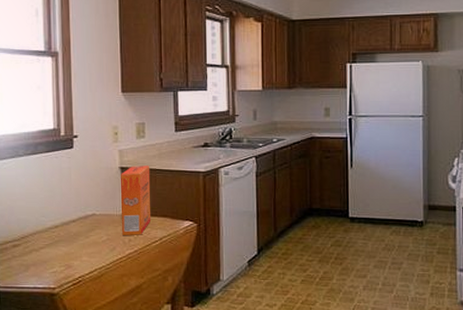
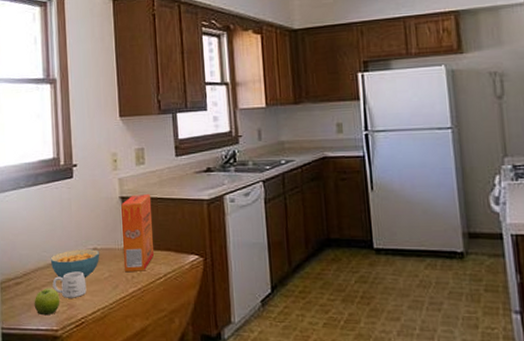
fruit: none [31,250,58,275] -> present [34,288,60,316]
cereal bowl: none [48,215,99,242] -> present [50,249,100,279]
mug: none [50,235,84,259] -> present [52,271,87,298]

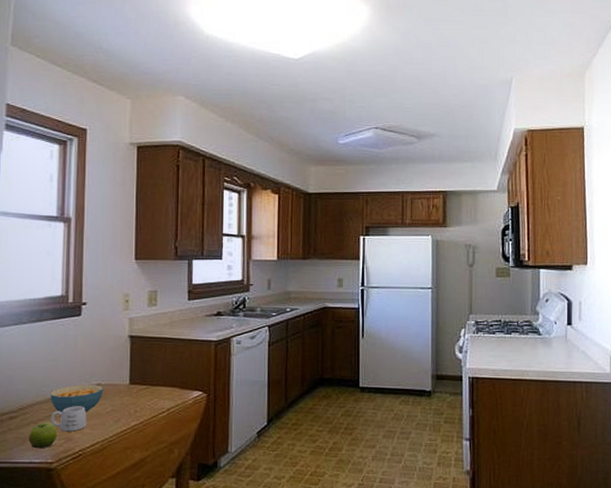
cereal box: present [121,194,154,273] -> none [127,334,161,407]

